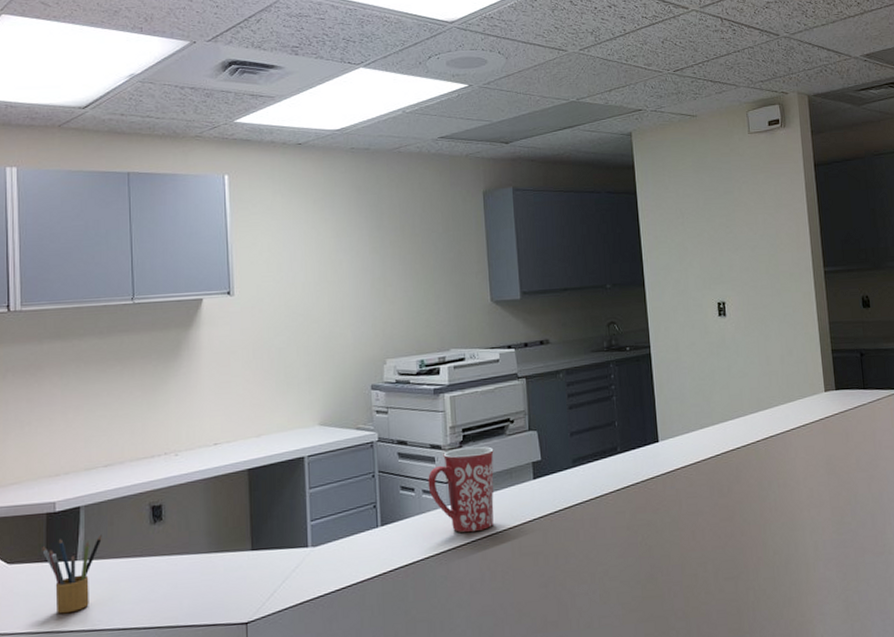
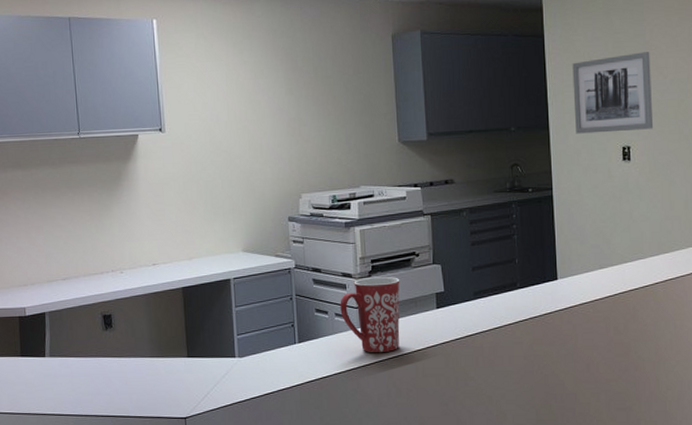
pencil box: present [42,534,102,614] -> none [17,336,64,400]
wall art: none [665,208,747,290] -> present [572,52,654,134]

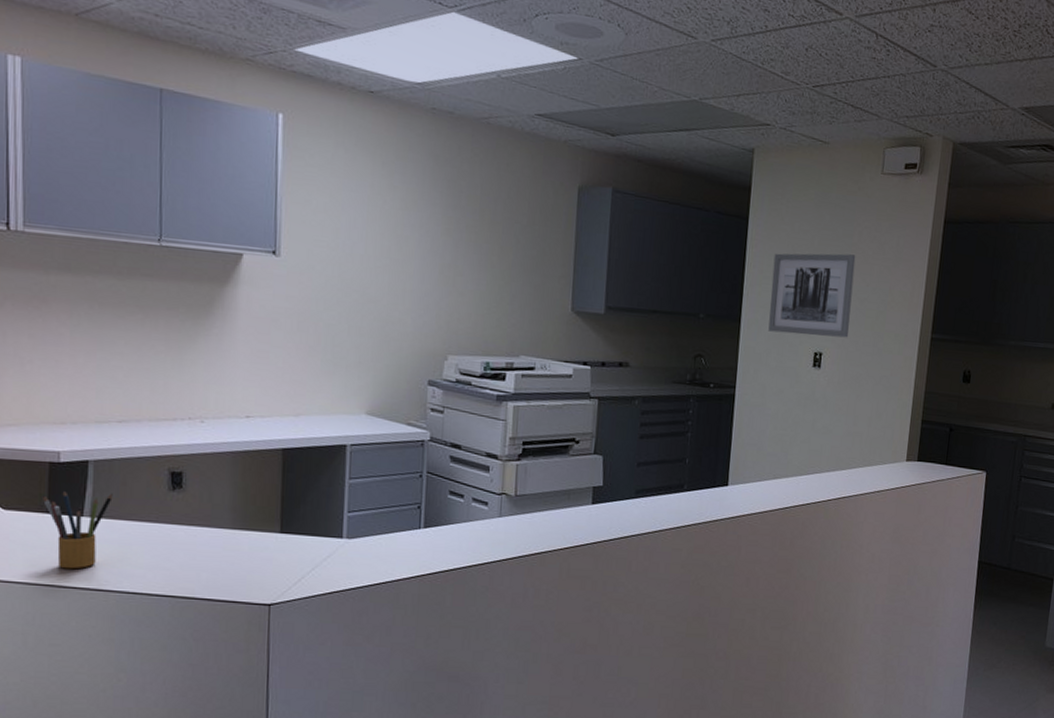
pencil box: none [17,336,64,400] -> present [43,490,113,569]
mug: present [340,276,400,353] -> none [479,461,554,548]

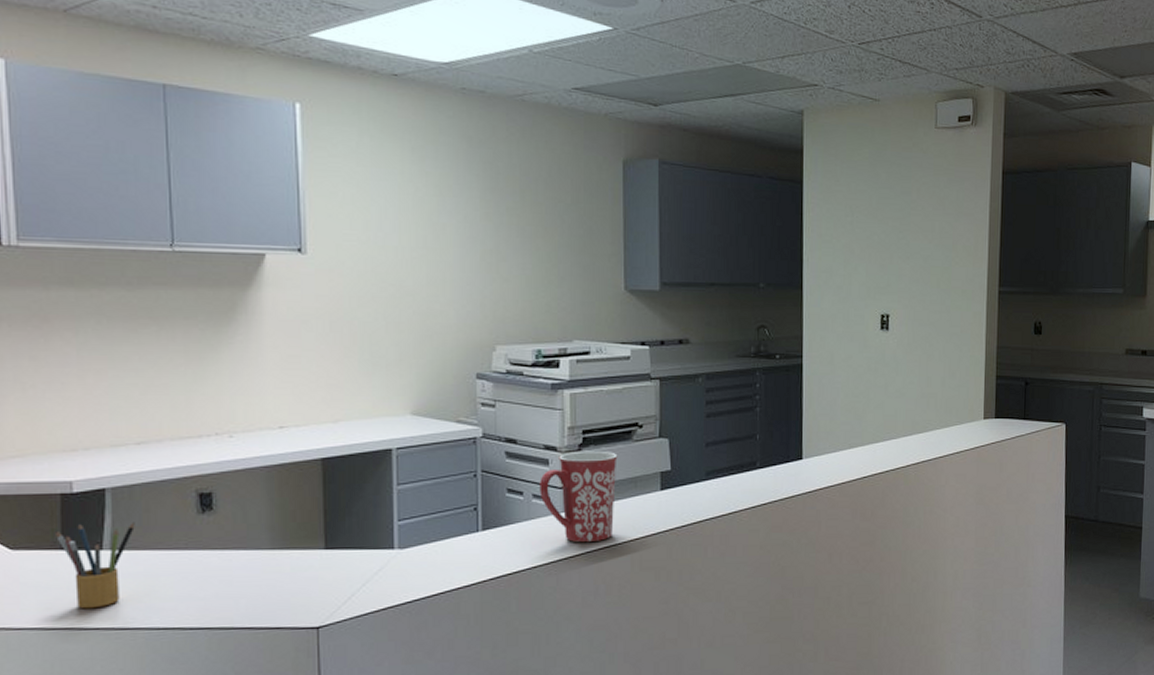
mug: none [479,461,554,548] -> present [539,450,618,543]
wall art: present [768,253,856,338] -> none [831,211,916,298]

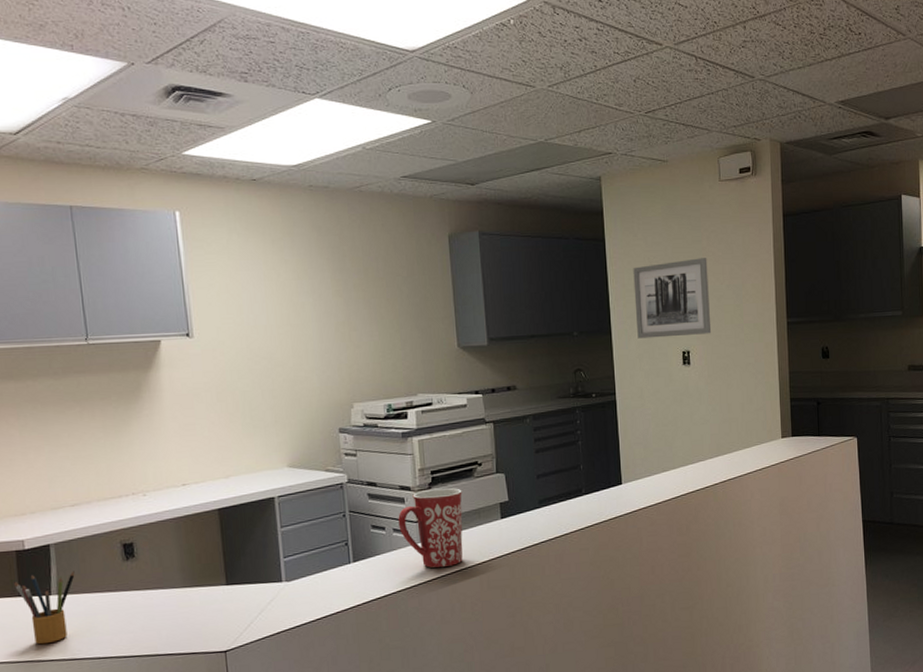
wall art: none [831,211,916,298] -> present [633,258,712,339]

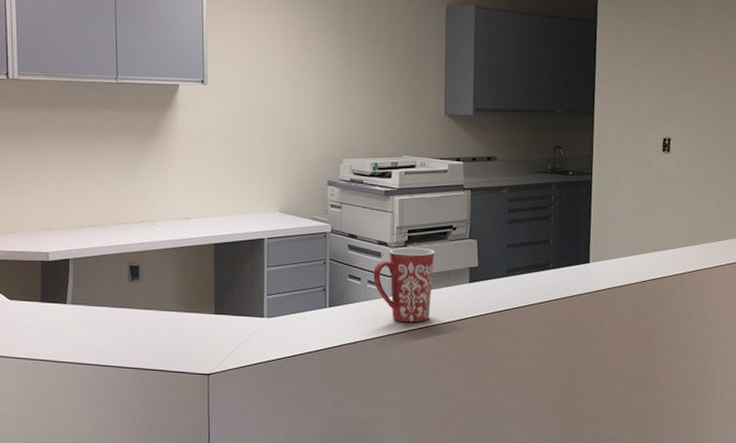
pencil box: present [14,570,75,645] -> none [37,283,88,347]
wall art: present [633,258,712,339] -> none [620,47,698,123]

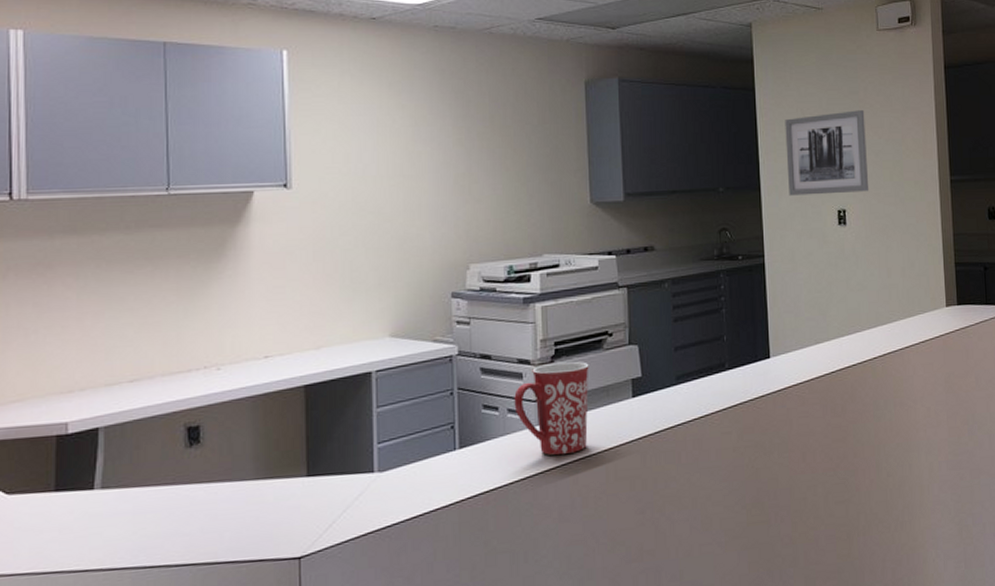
wall art: none [620,47,698,123] -> present [785,110,870,196]

